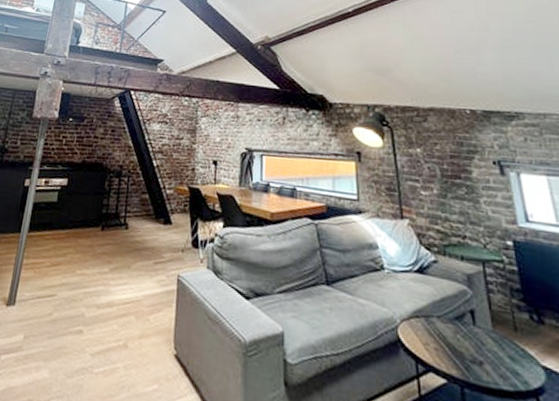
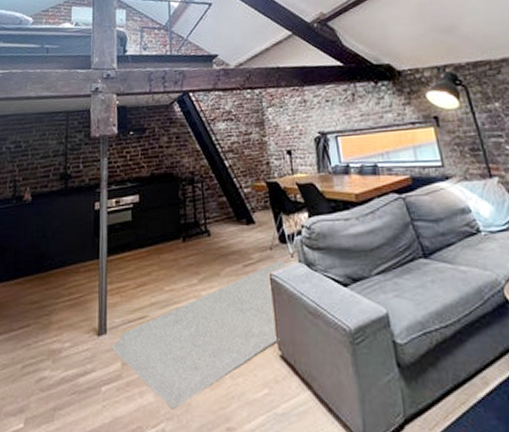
rug: none [17,263,197,389] -> present [111,260,288,409]

